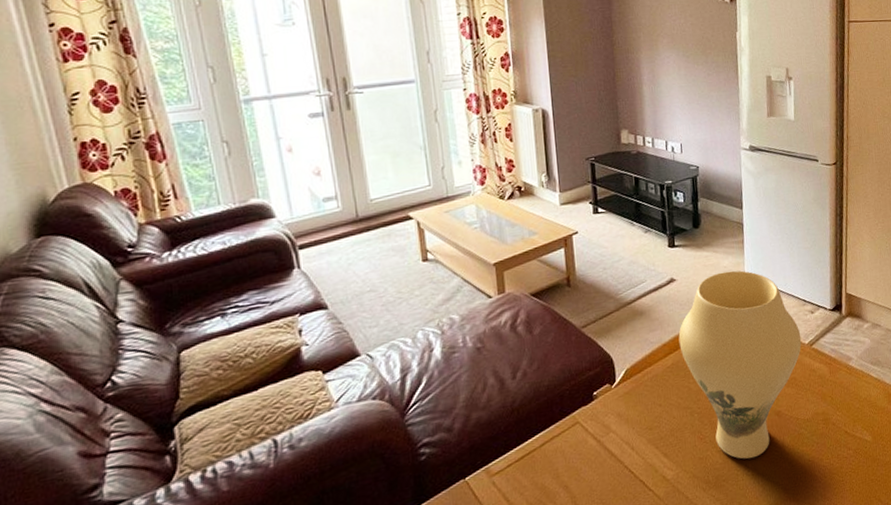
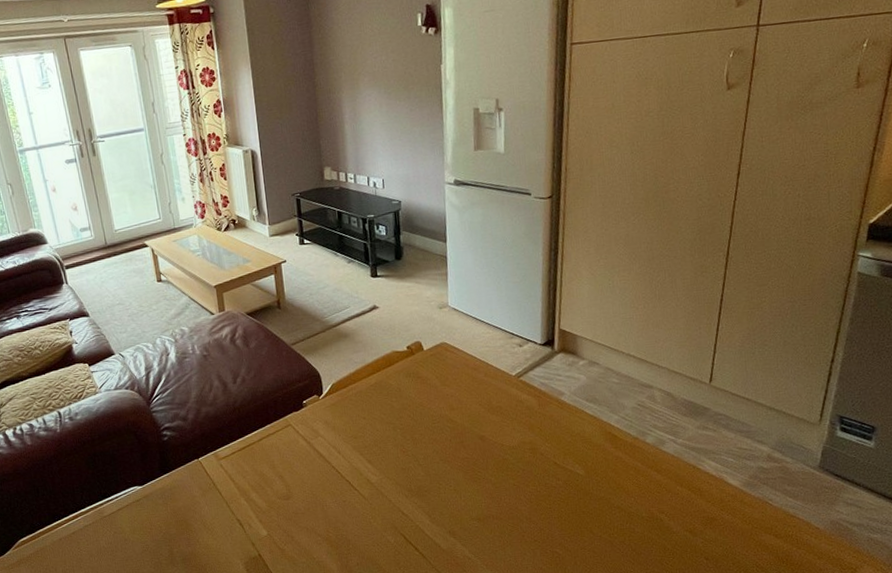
vase: present [678,270,802,460] -> none [381,301,508,476]

